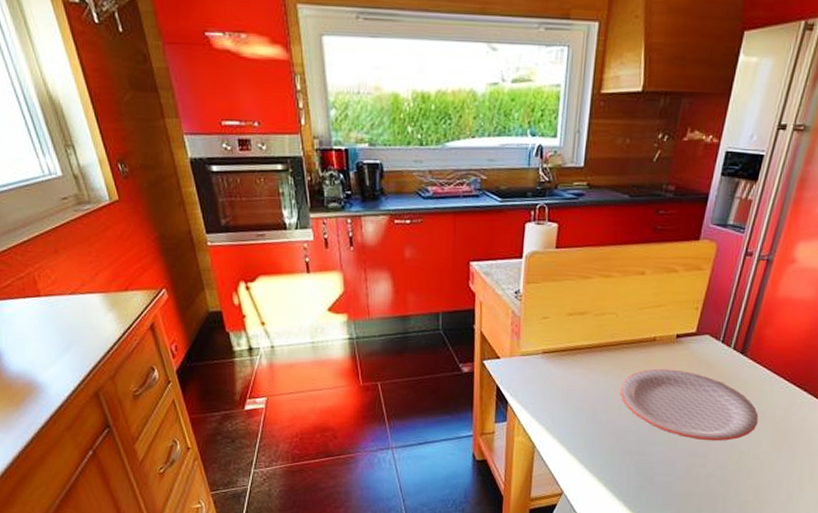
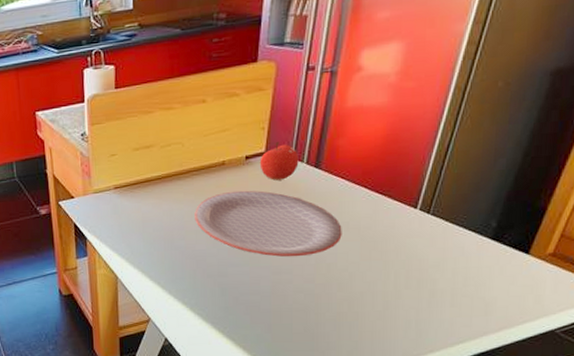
fruit: none [689,323,727,363] -> present [259,141,299,181]

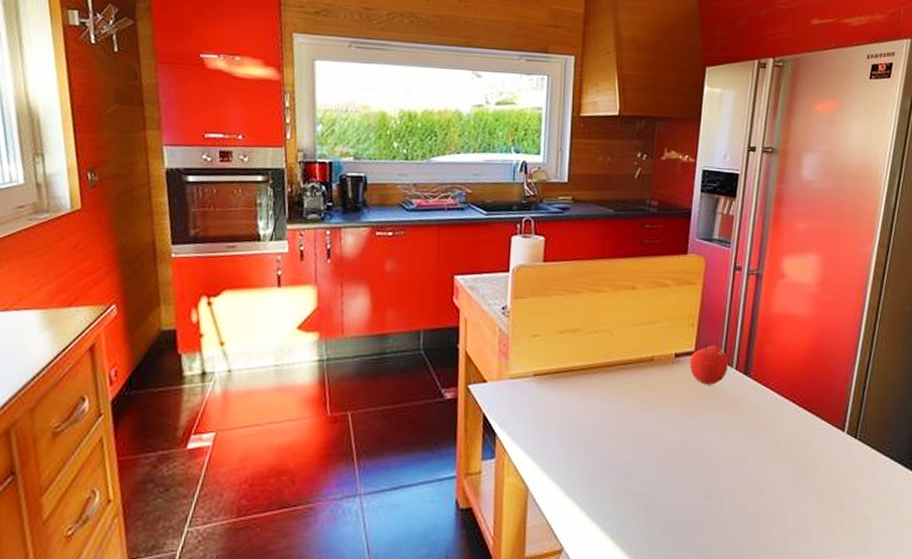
plate: present [195,190,342,257] -> none [620,392,773,479]

